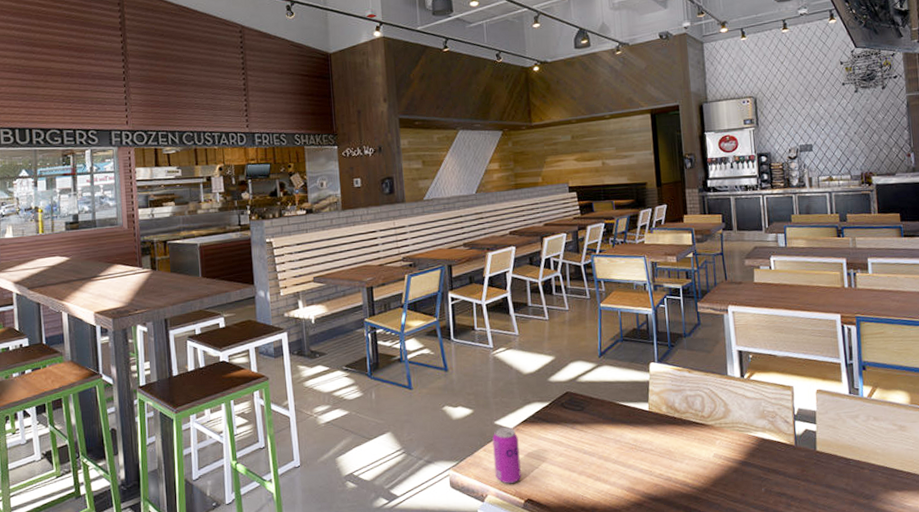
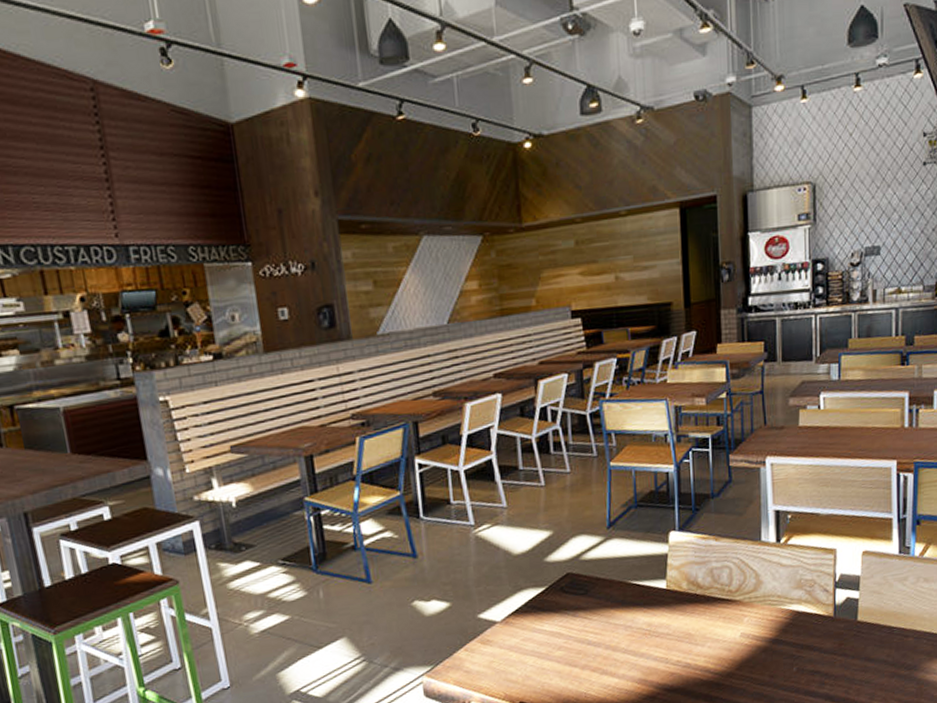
beverage can: present [492,426,521,484] -> none [475,620,512,688]

